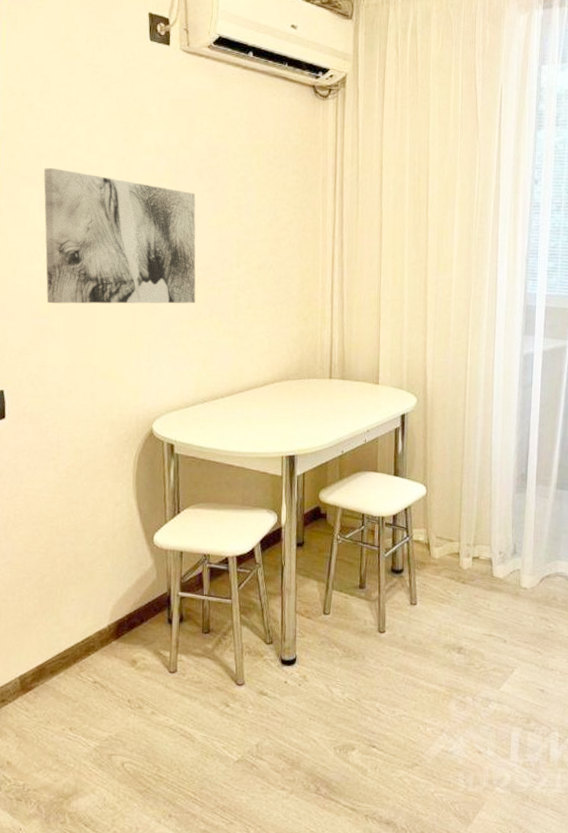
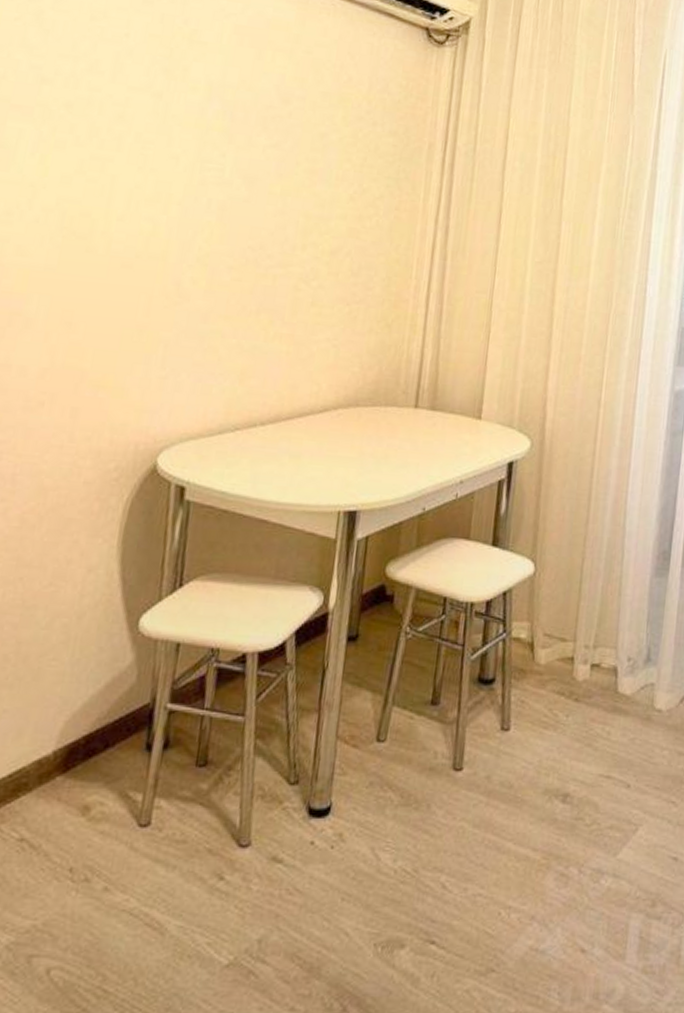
wall art: present [43,167,196,304] -> none [24,97,255,294]

